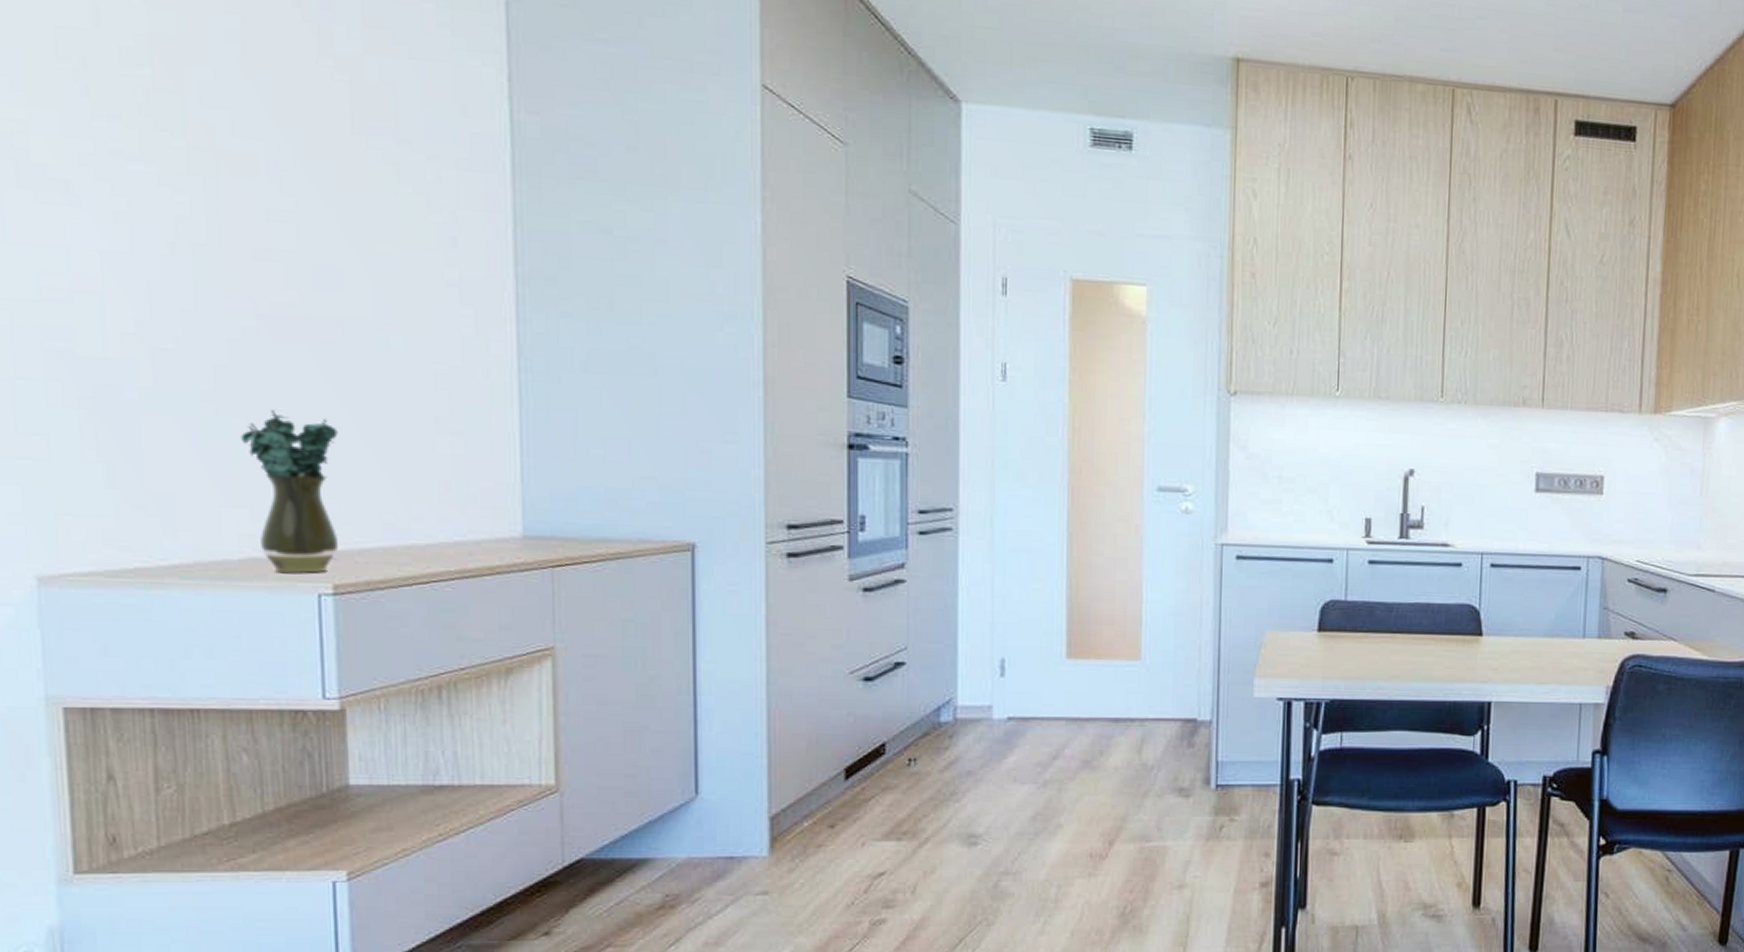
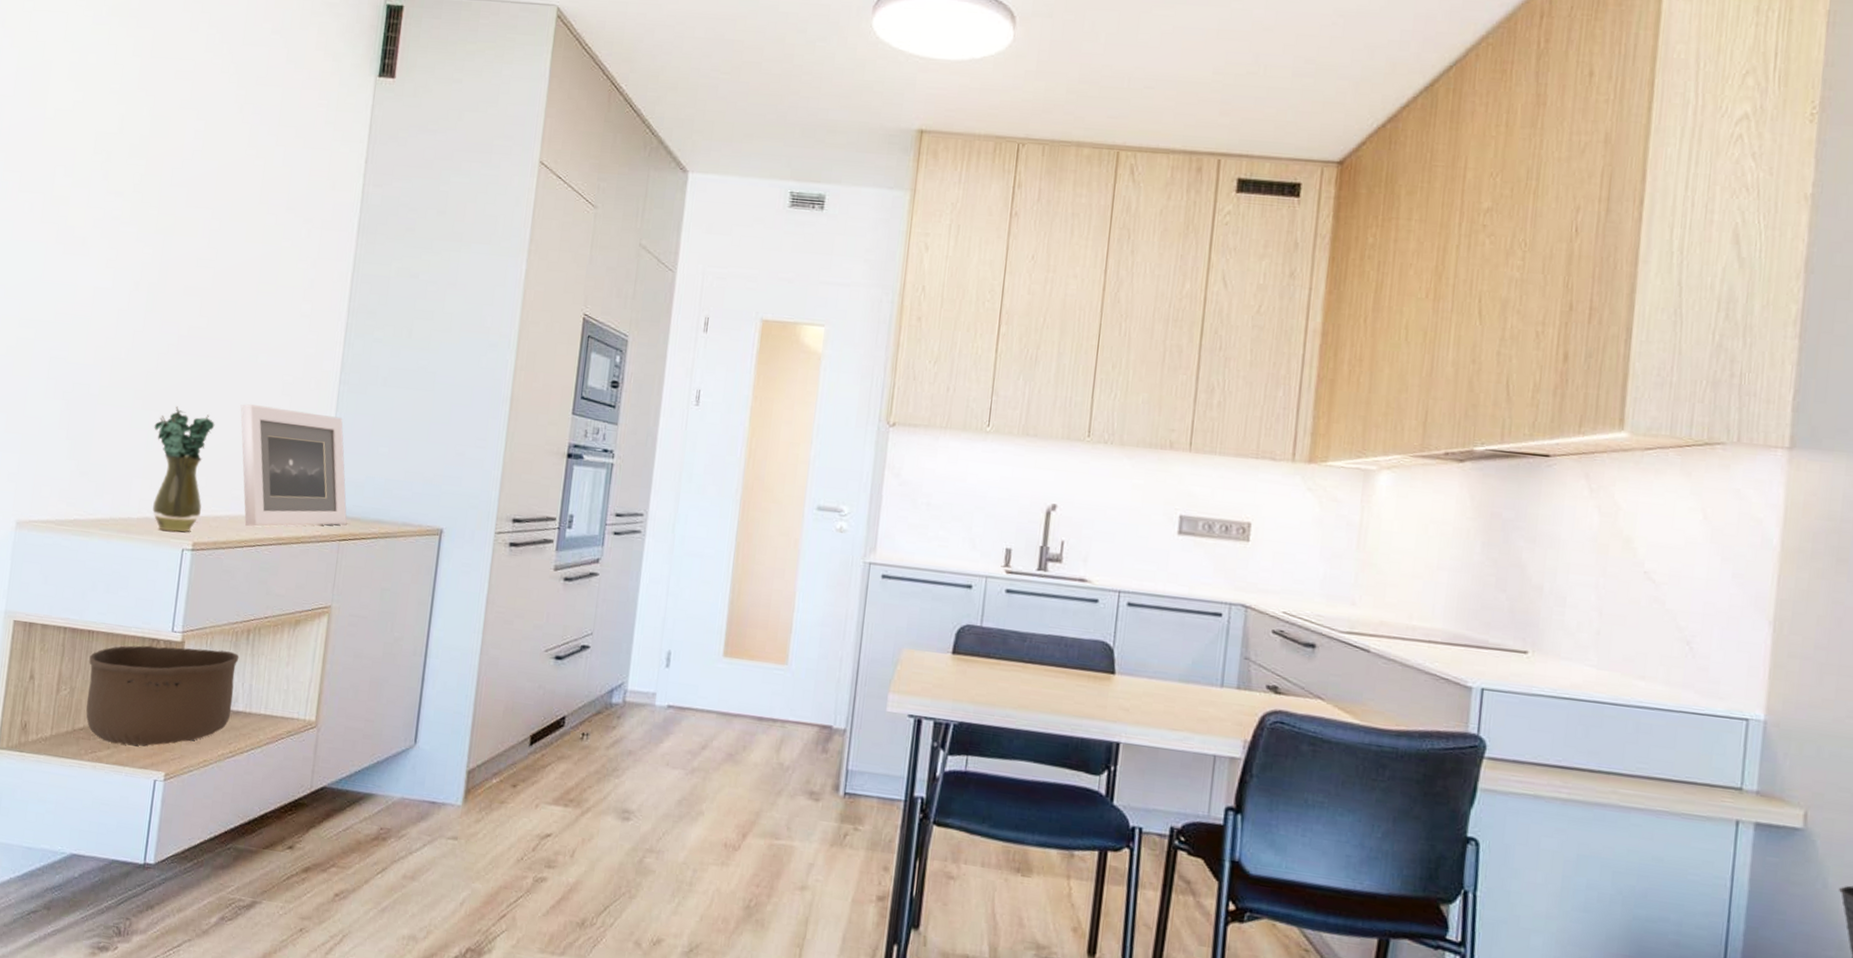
basket: none [200,715,432,845] -> present [86,645,239,746]
picture frame: none [373,403,560,558] -> present [240,404,347,527]

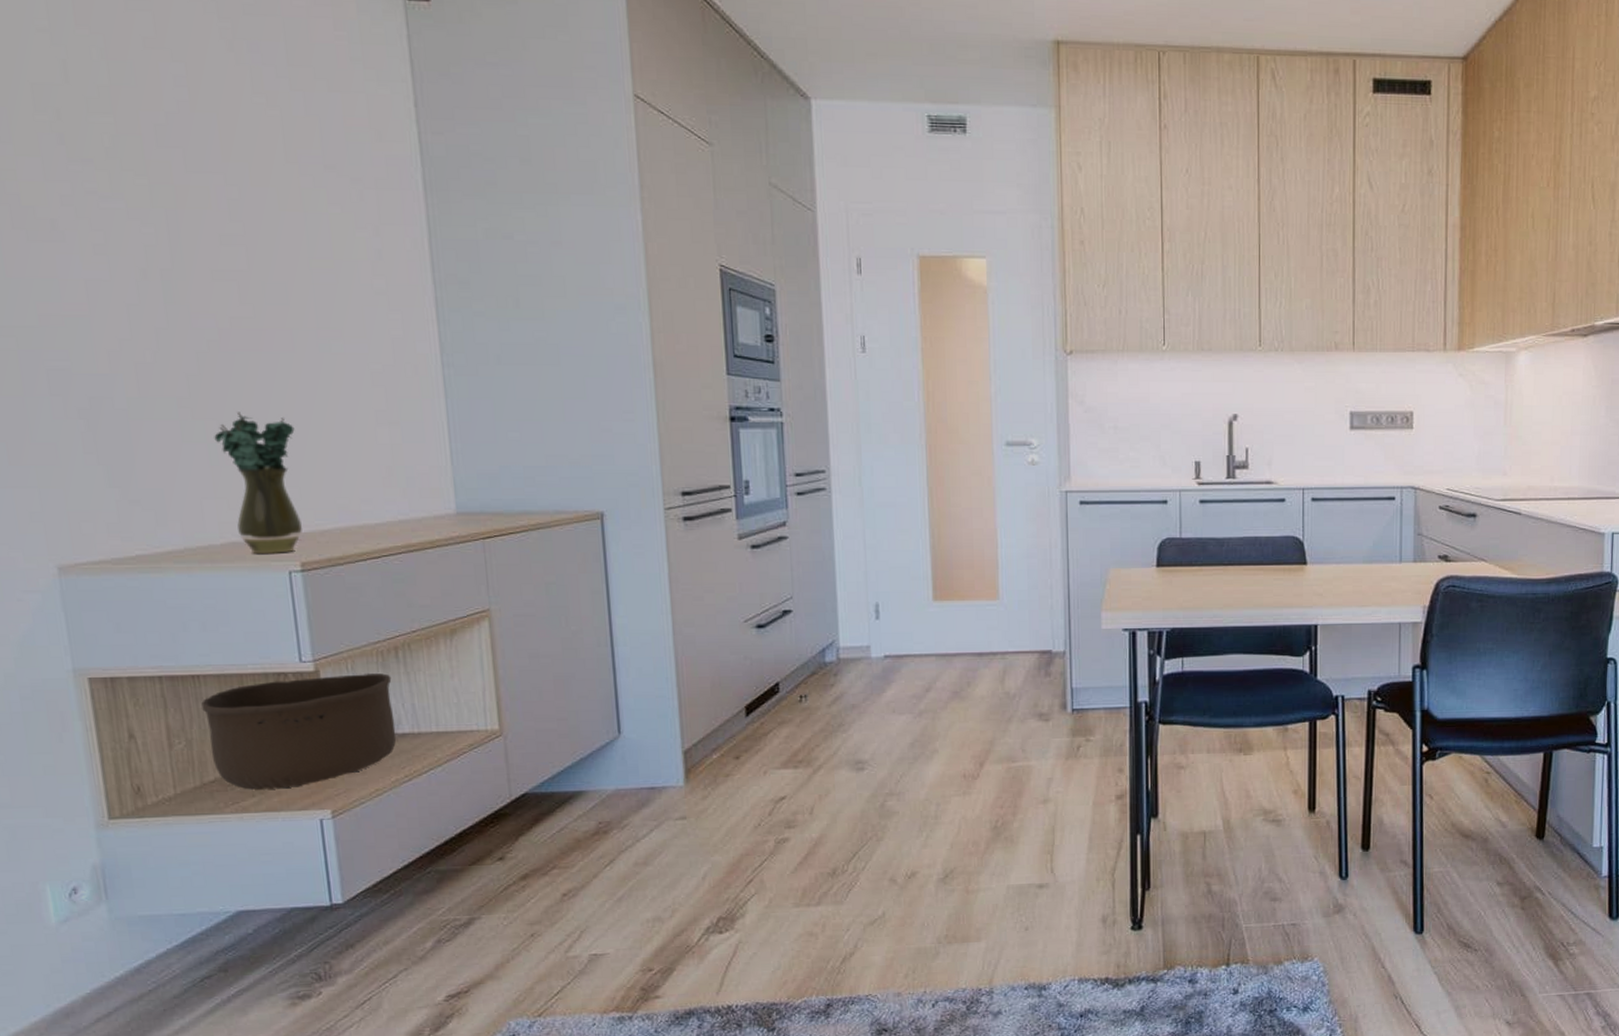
picture frame: present [240,404,347,527] -> none [322,401,488,536]

